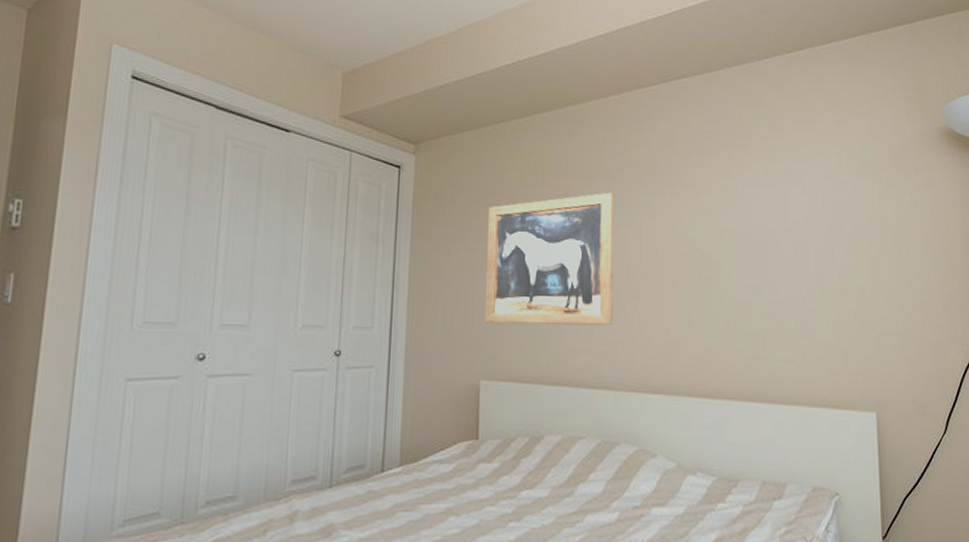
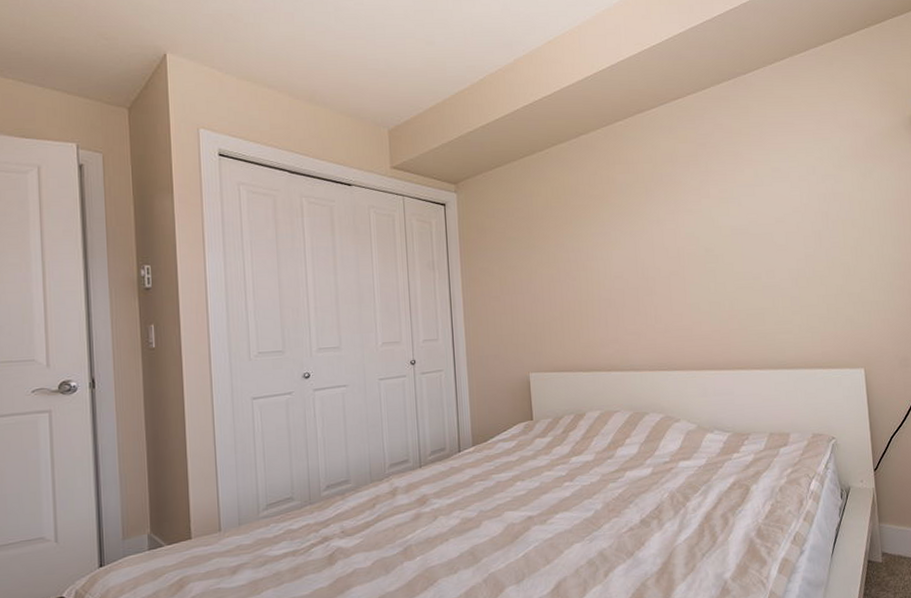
wall art: present [485,192,614,326] -> none [521,206,634,327]

